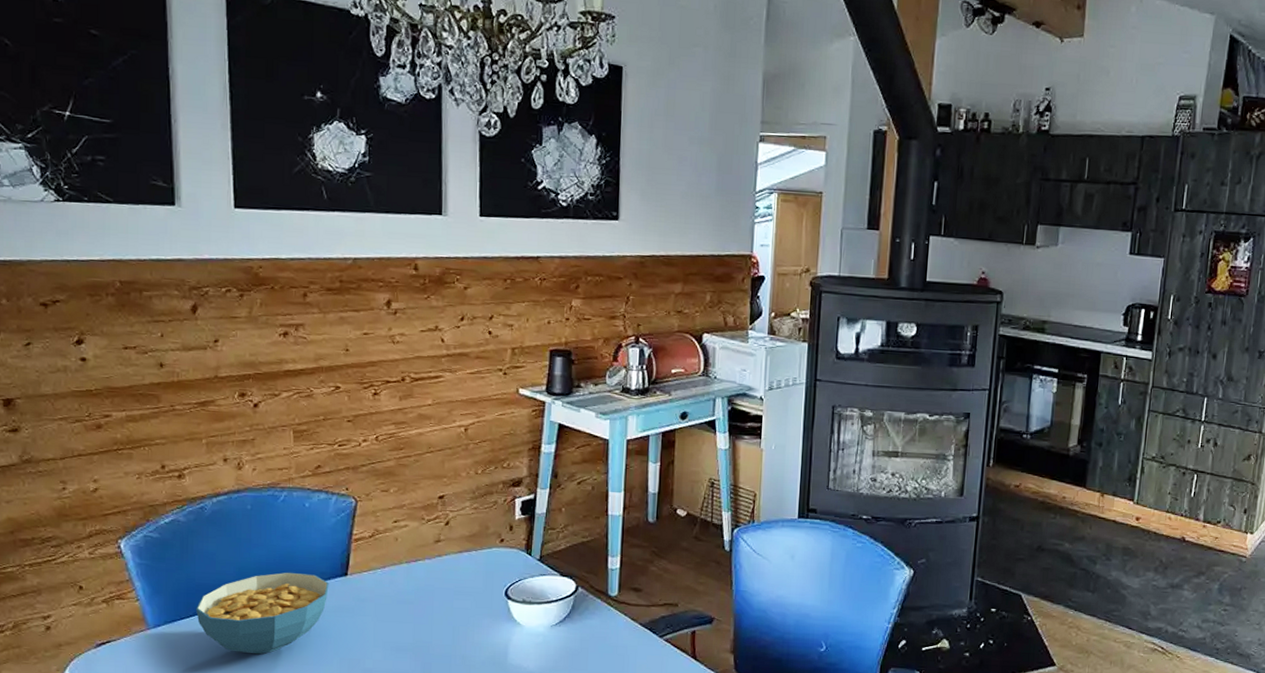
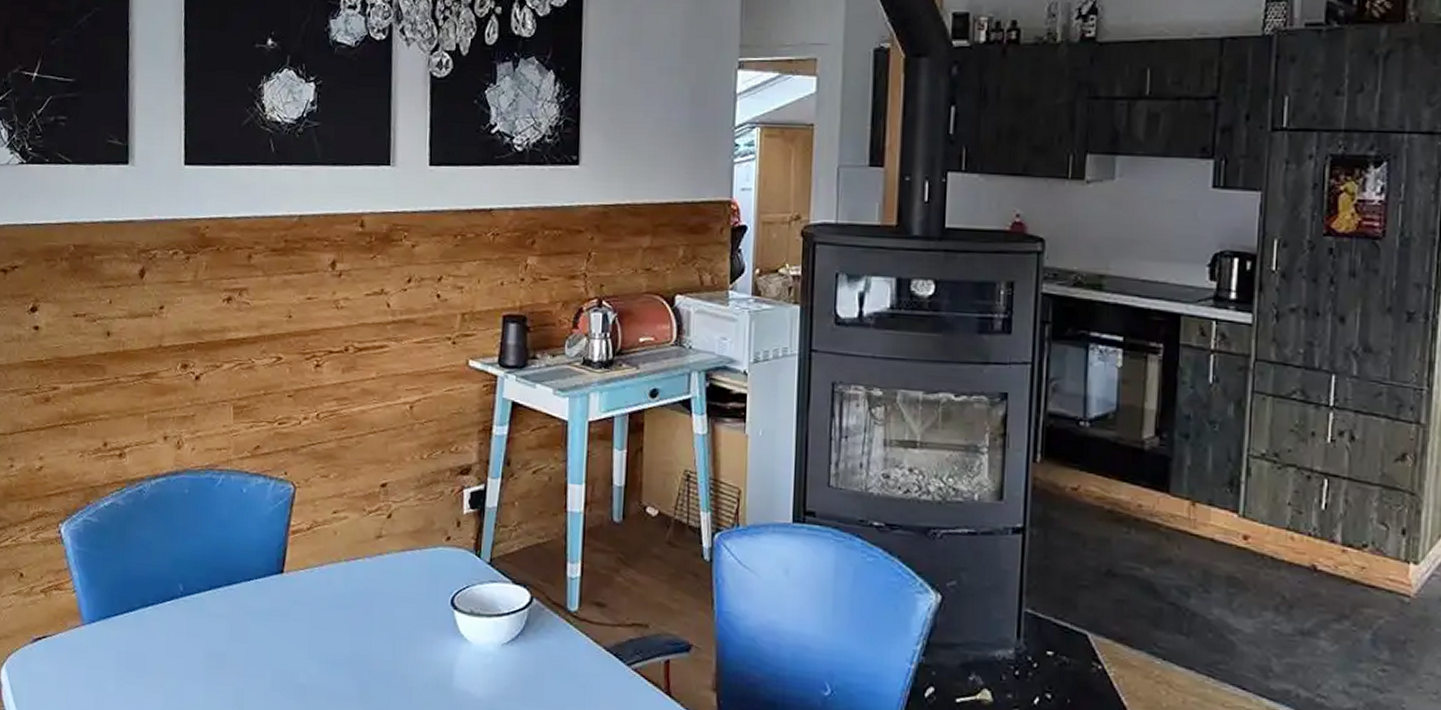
cereal bowl: present [196,572,329,655] -> none [130,566,264,661]

